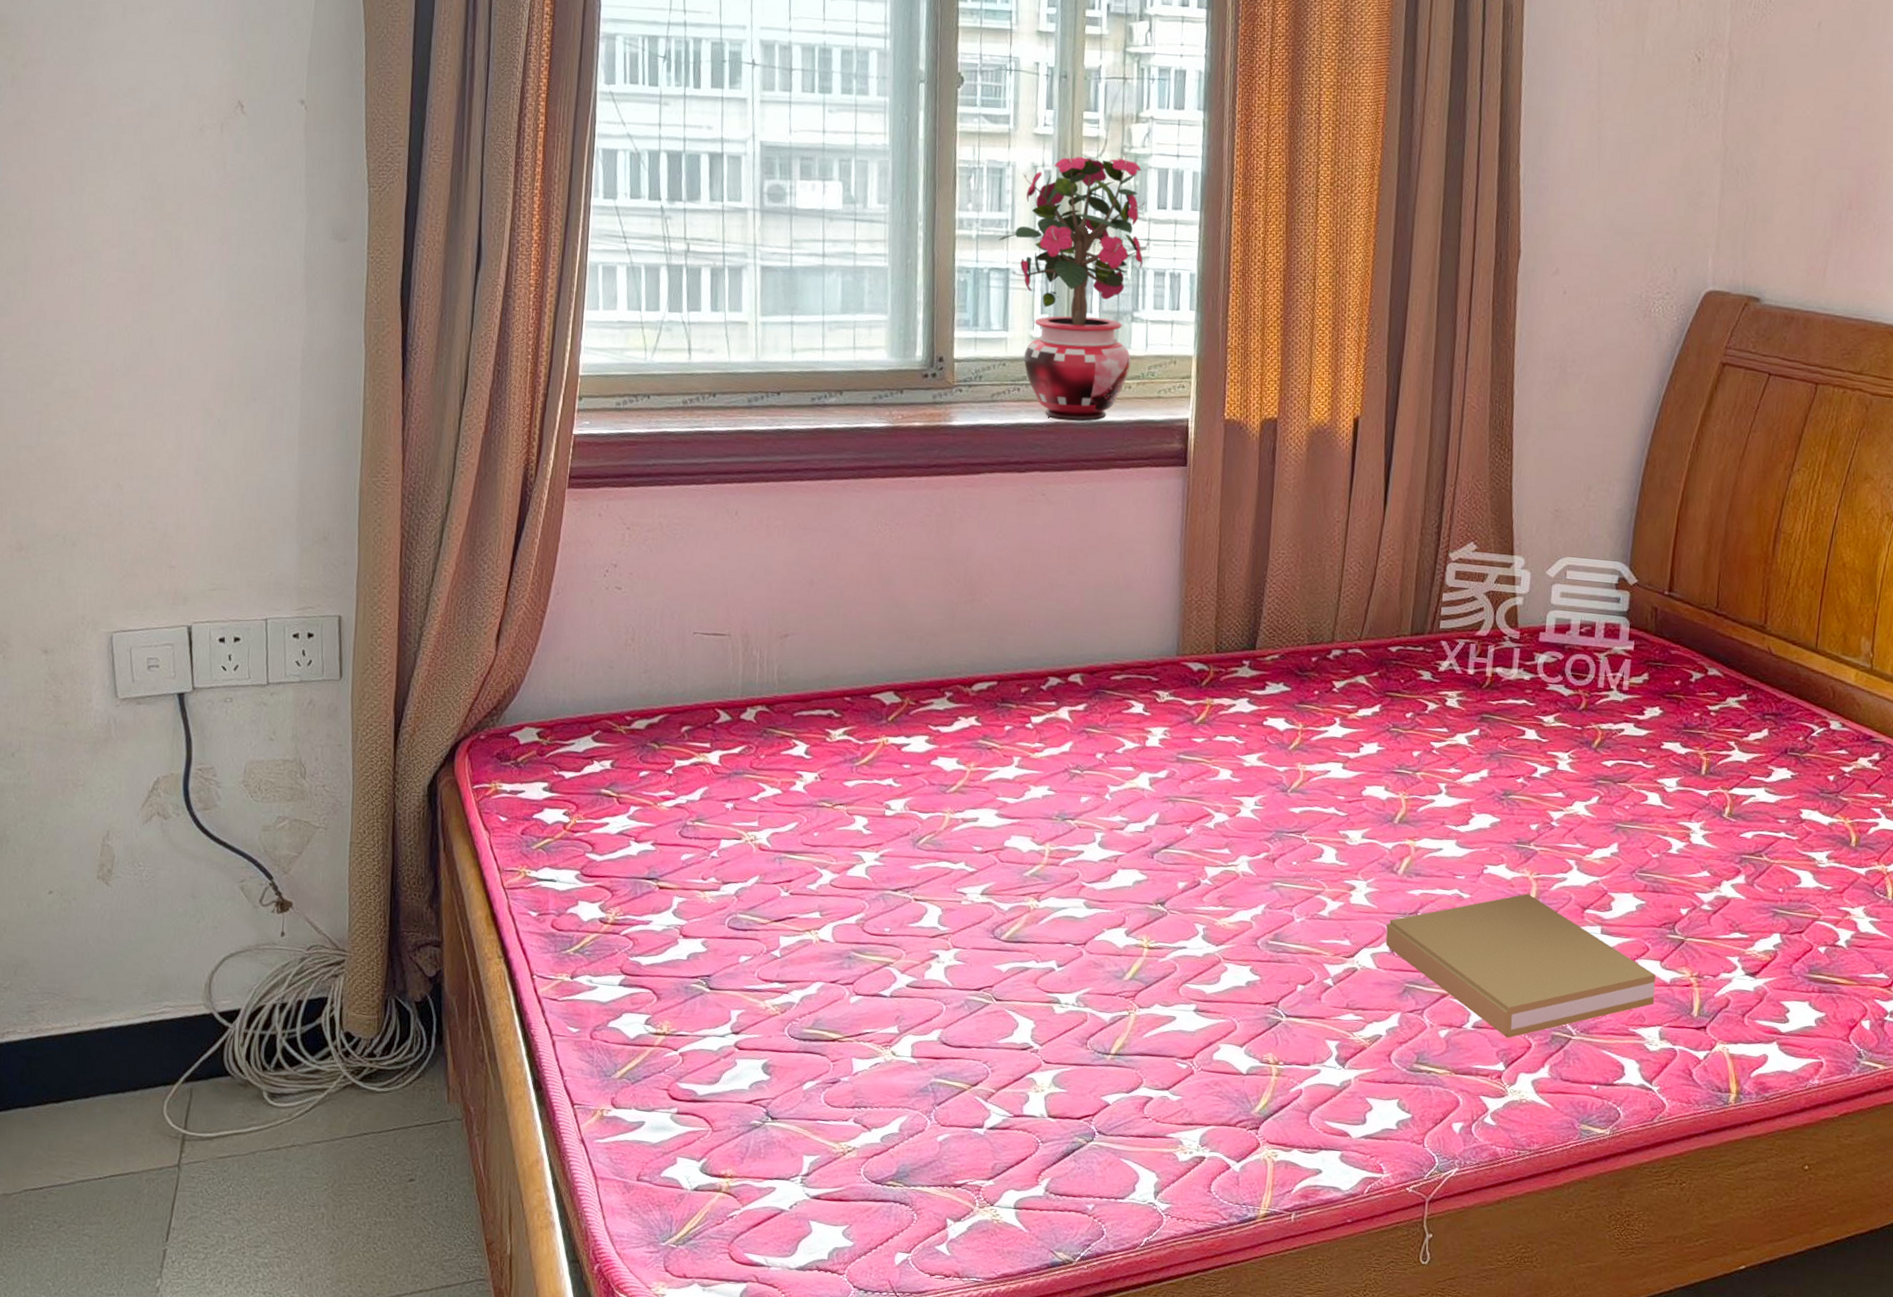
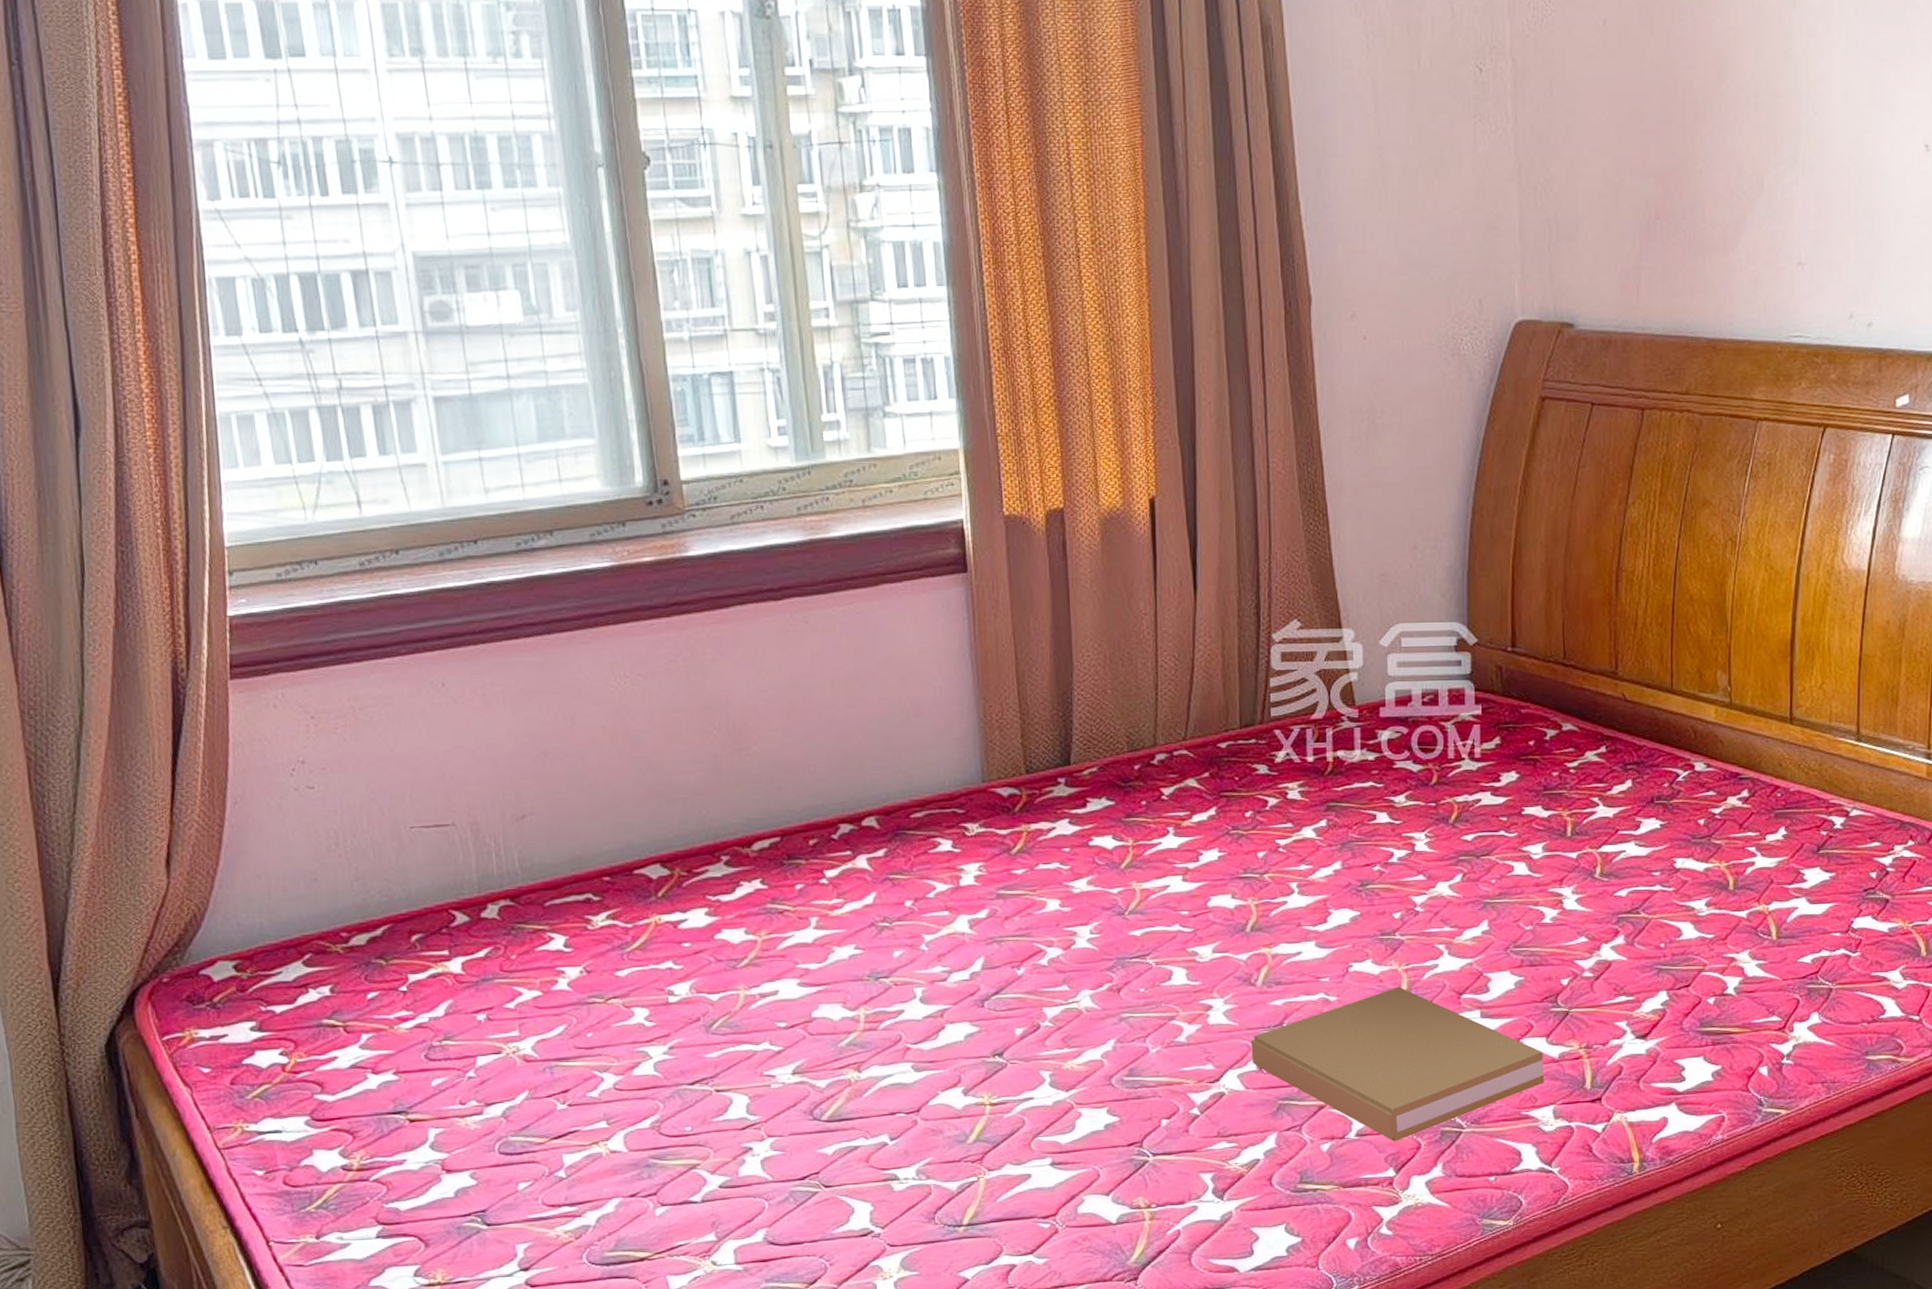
potted flower: present [999,148,1151,422] -> none [716,224,895,537]

